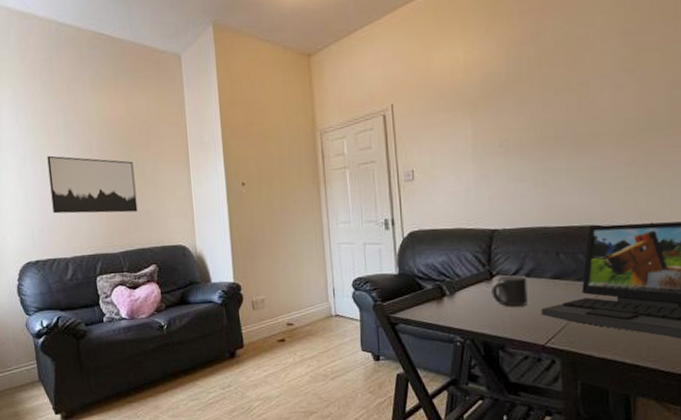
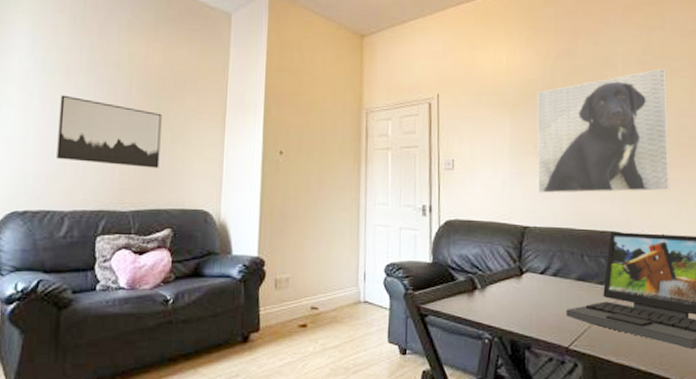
mug: present [491,275,528,307] -> none [521,273,554,306]
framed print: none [500,35,661,195] -> present [536,68,670,194]

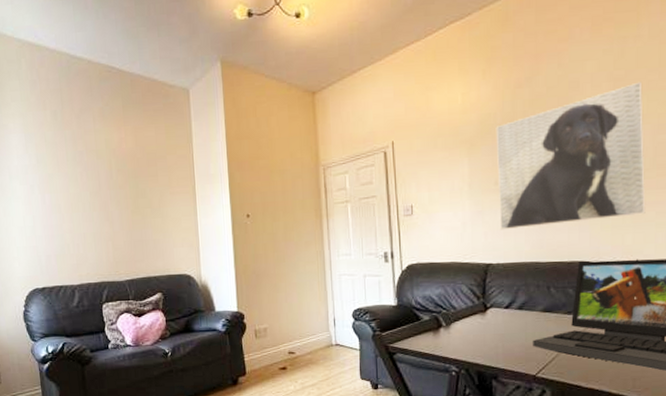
wall art: present [57,95,162,168] -> none [55,184,144,242]

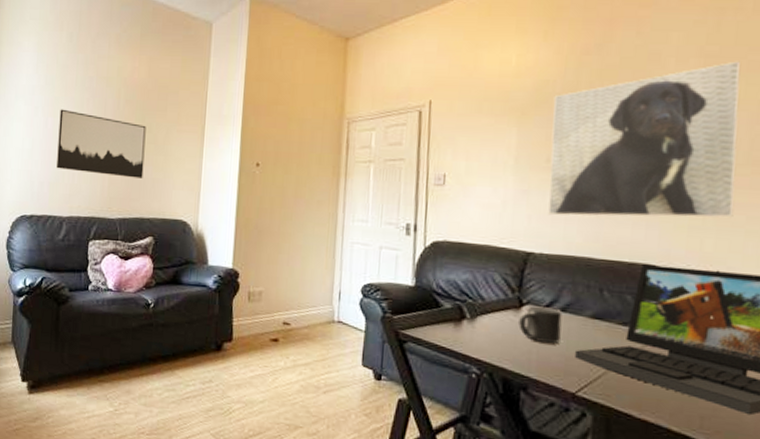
wall art: none [55,184,144,242] -> present [57,109,146,178]
mug: none [486,308,520,338] -> present [519,305,563,344]

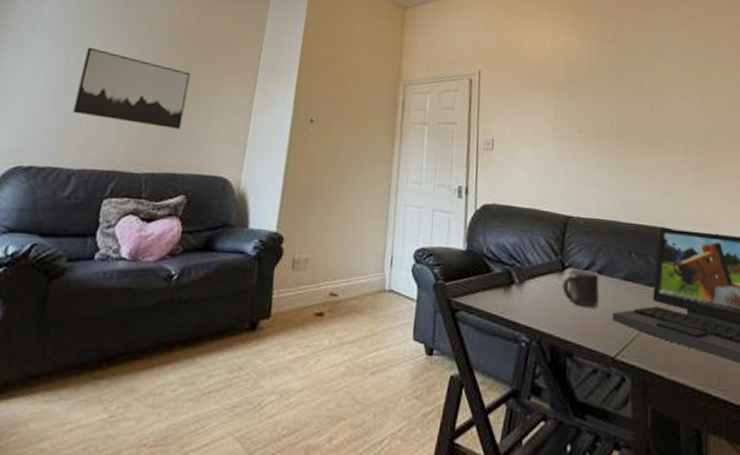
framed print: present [548,61,741,218] -> none [581,58,723,187]

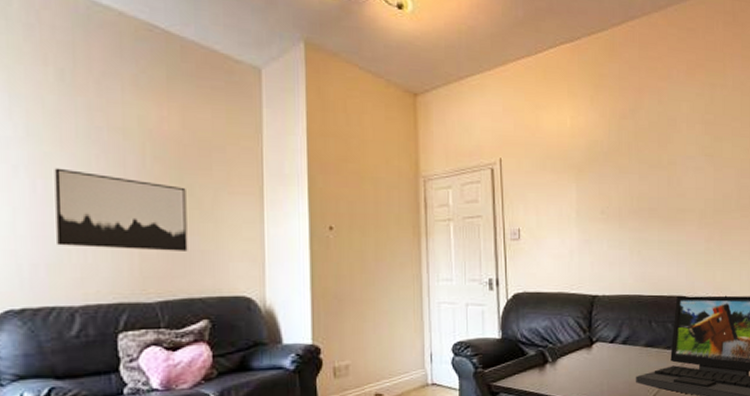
mug: present [562,269,599,307] -> none [591,342,624,374]

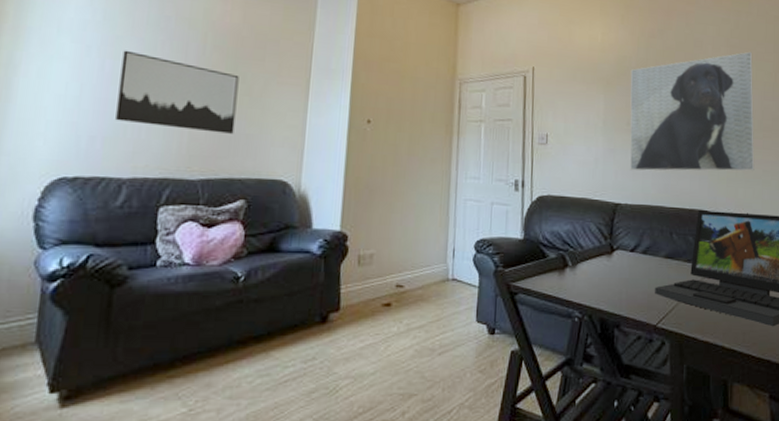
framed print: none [602,127,732,261] -> present [629,51,755,171]

